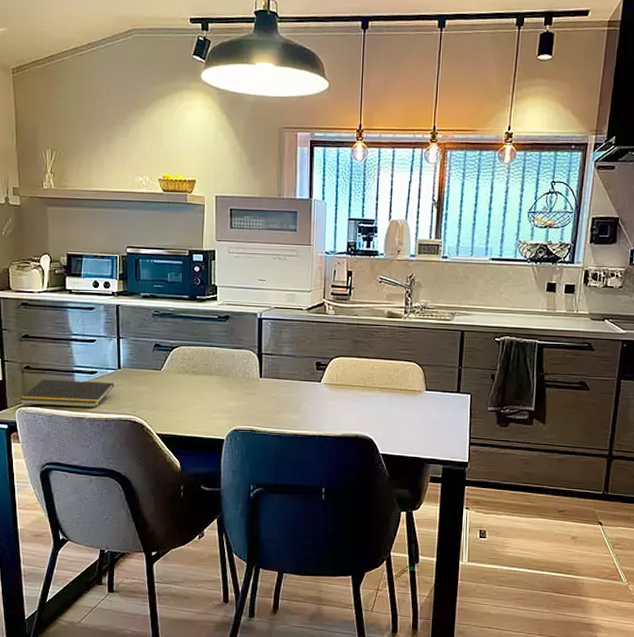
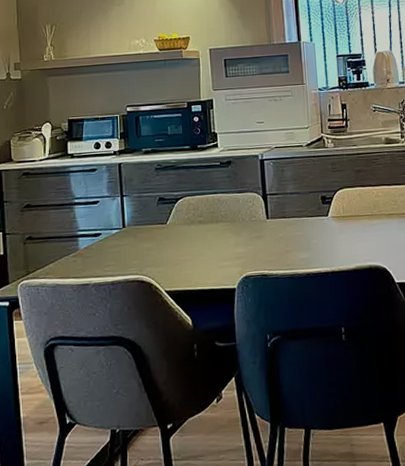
notepad: present [19,380,114,408] -> none [21,242,120,278]

